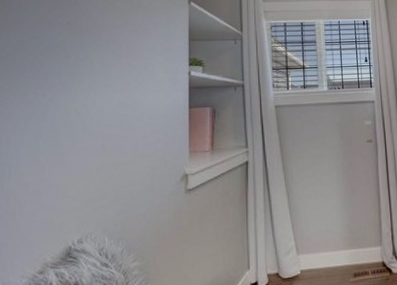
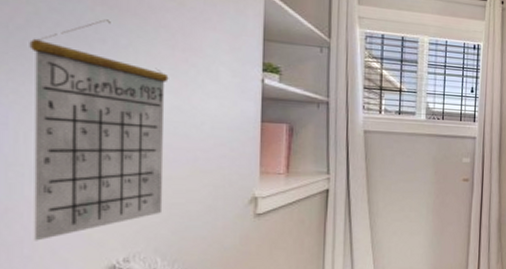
calendar: none [8,40,116,230] -> present [29,19,169,241]

